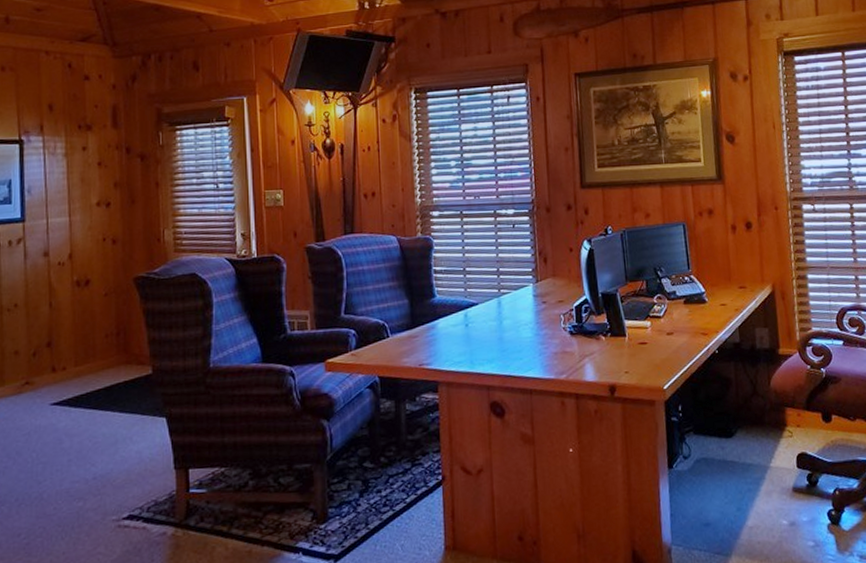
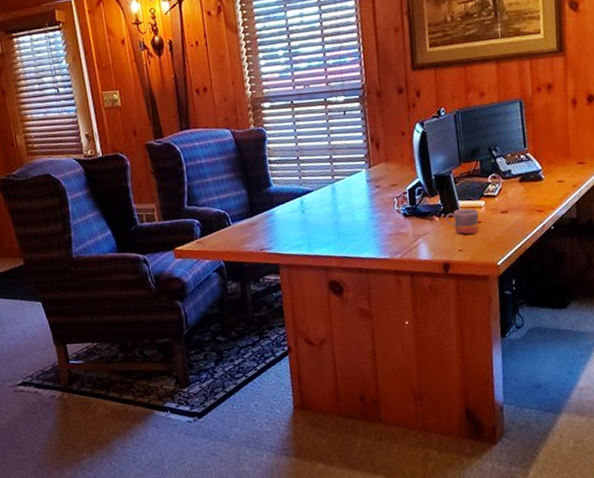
mug: none [611,328,646,357] -> present [445,208,480,236]

